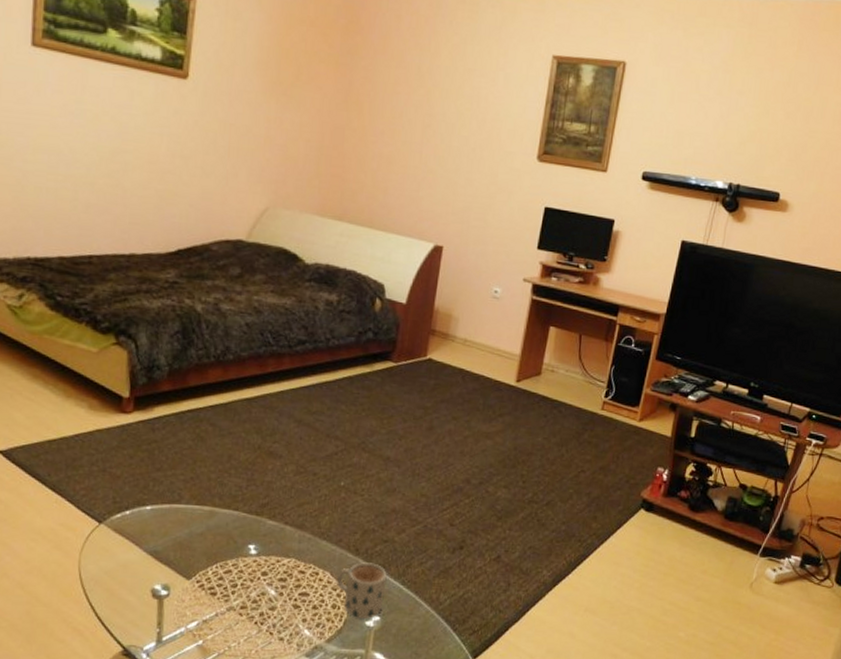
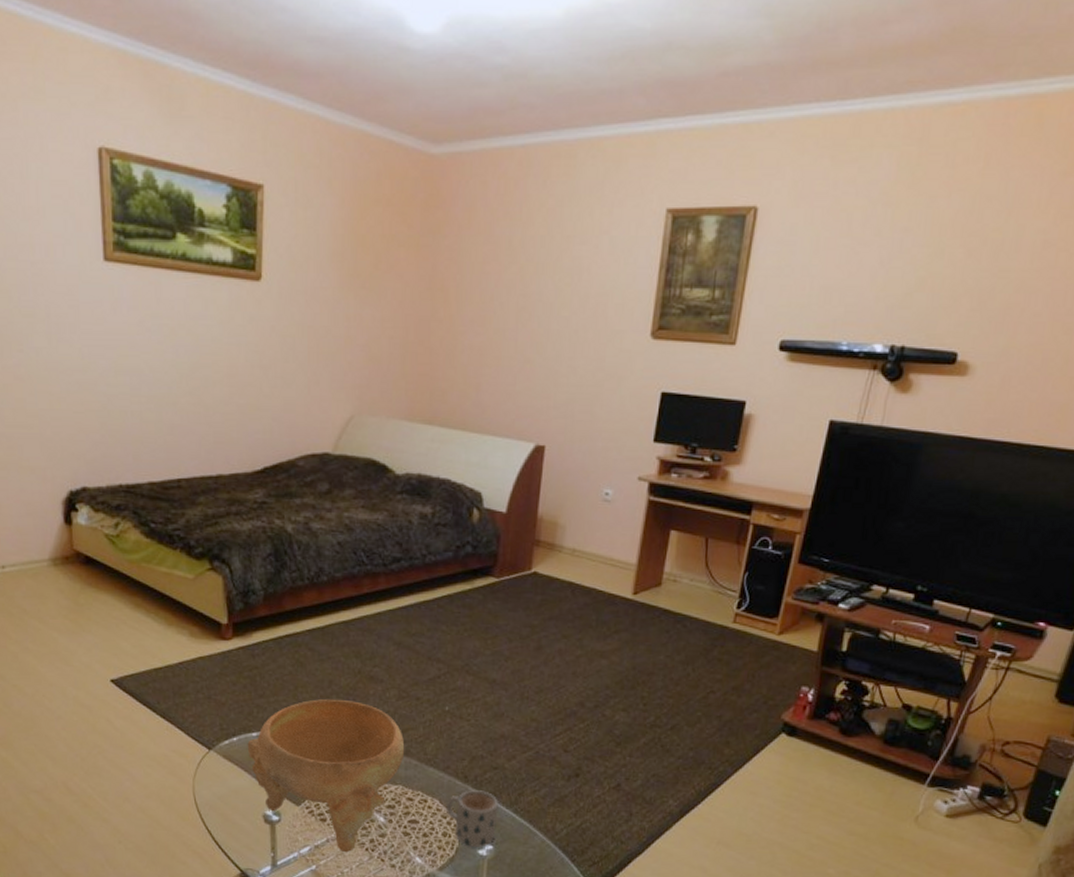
decorative bowl: none [140,473,300,626] -> present [247,698,405,852]

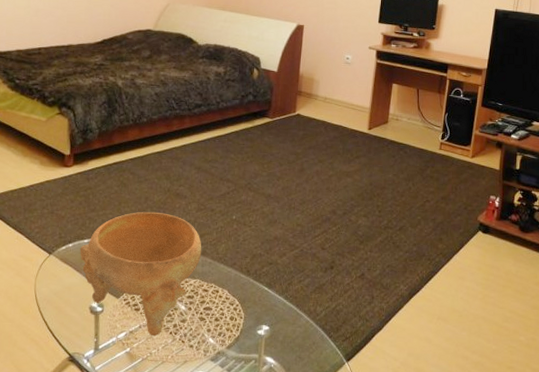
mug: present [446,790,498,847] -> none [233,281,273,328]

